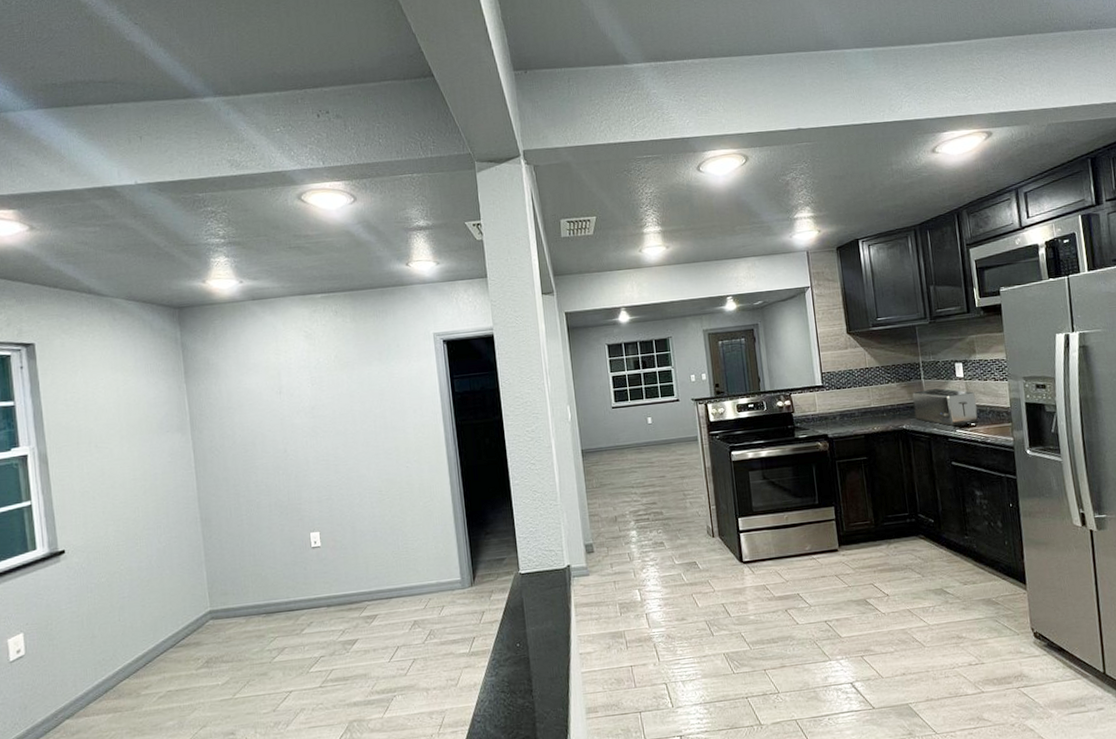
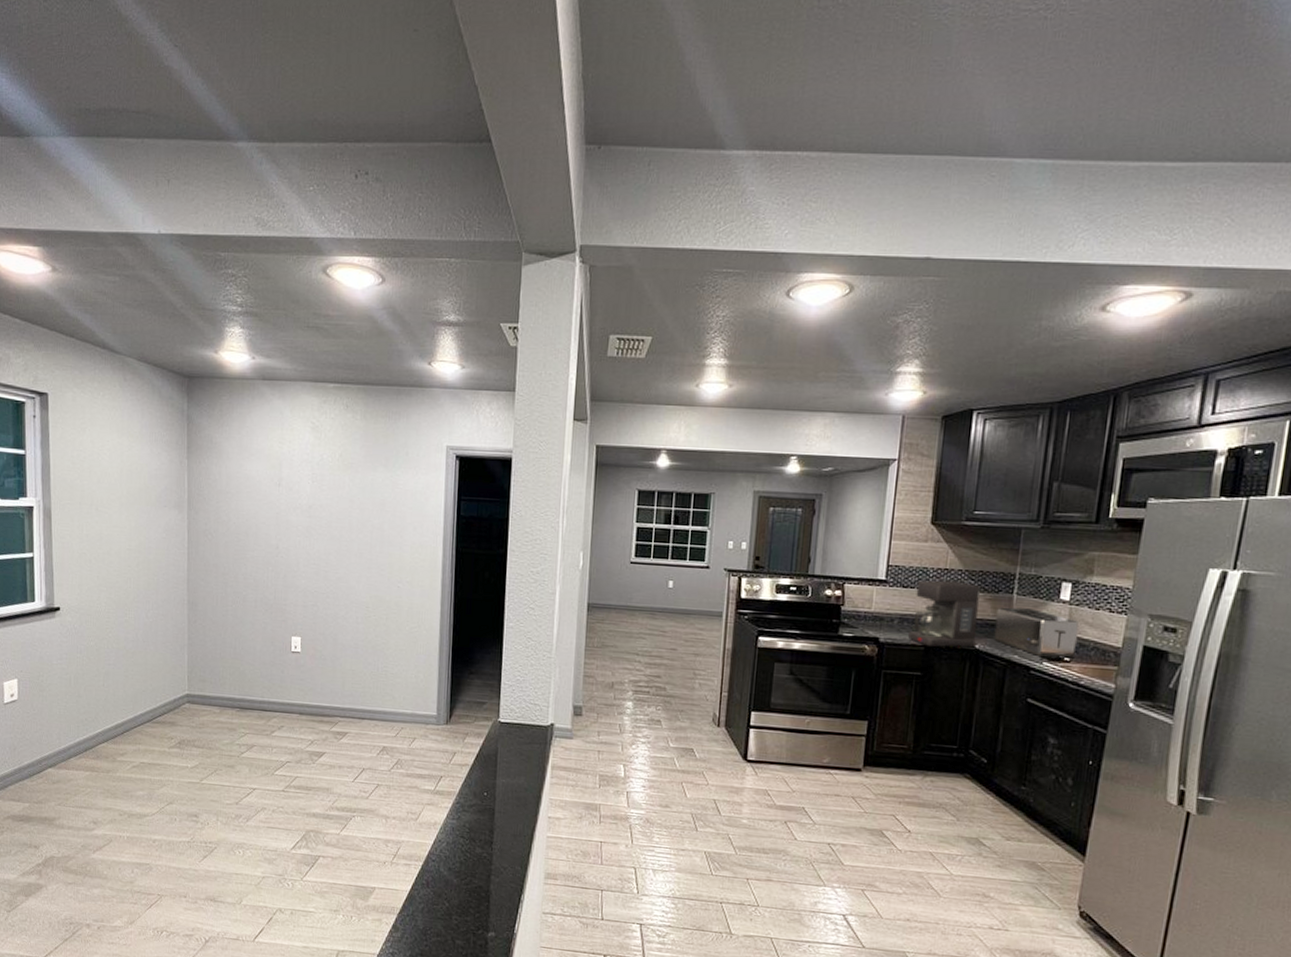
coffee maker: none [847,376,903,434] -> present [908,580,980,648]

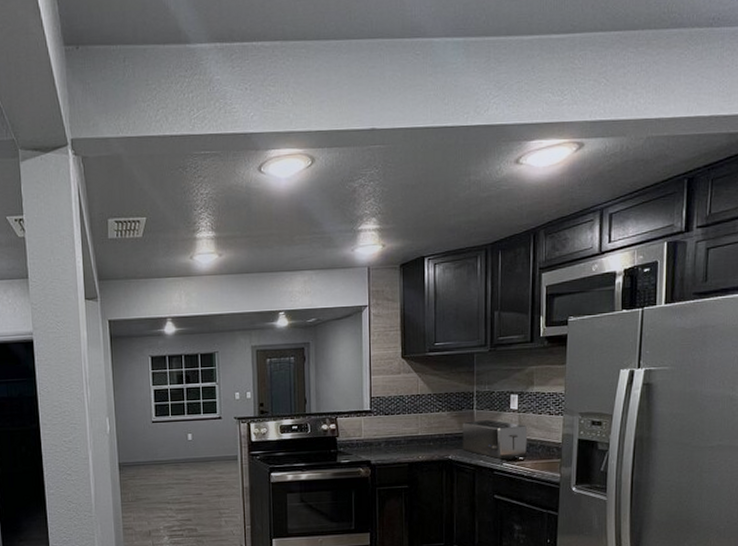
coffee maker: present [908,580,980,648] -> none [394,404,449,462]

